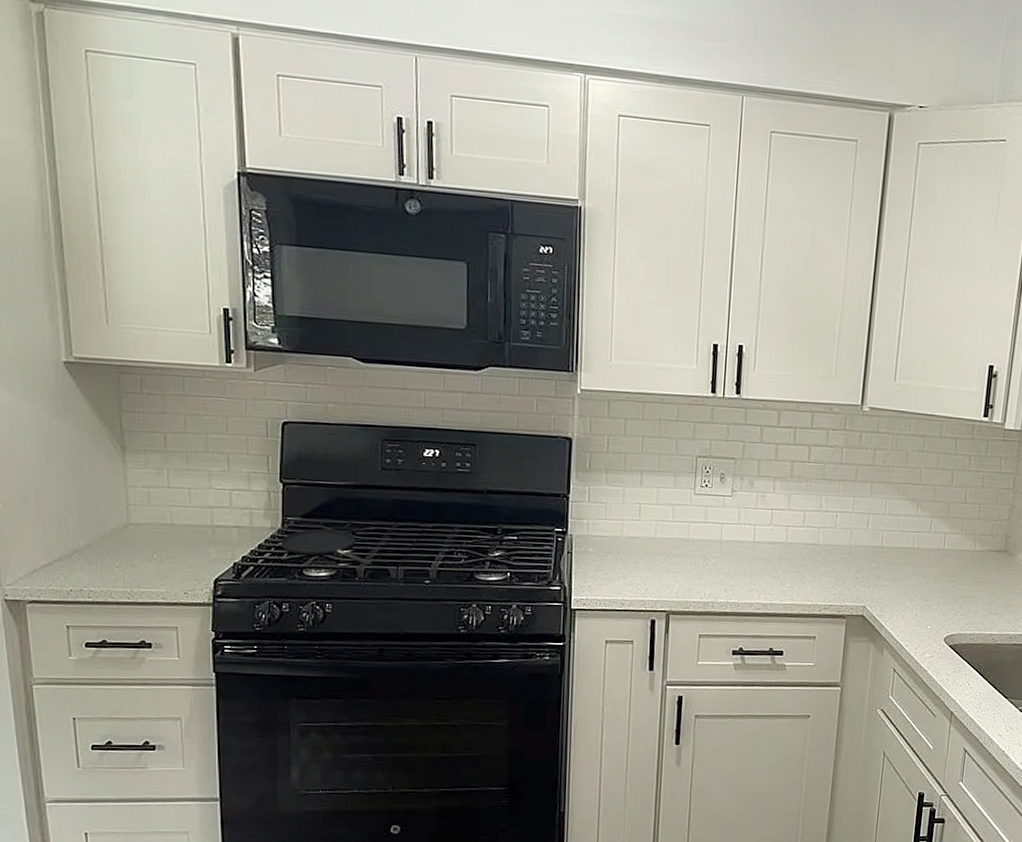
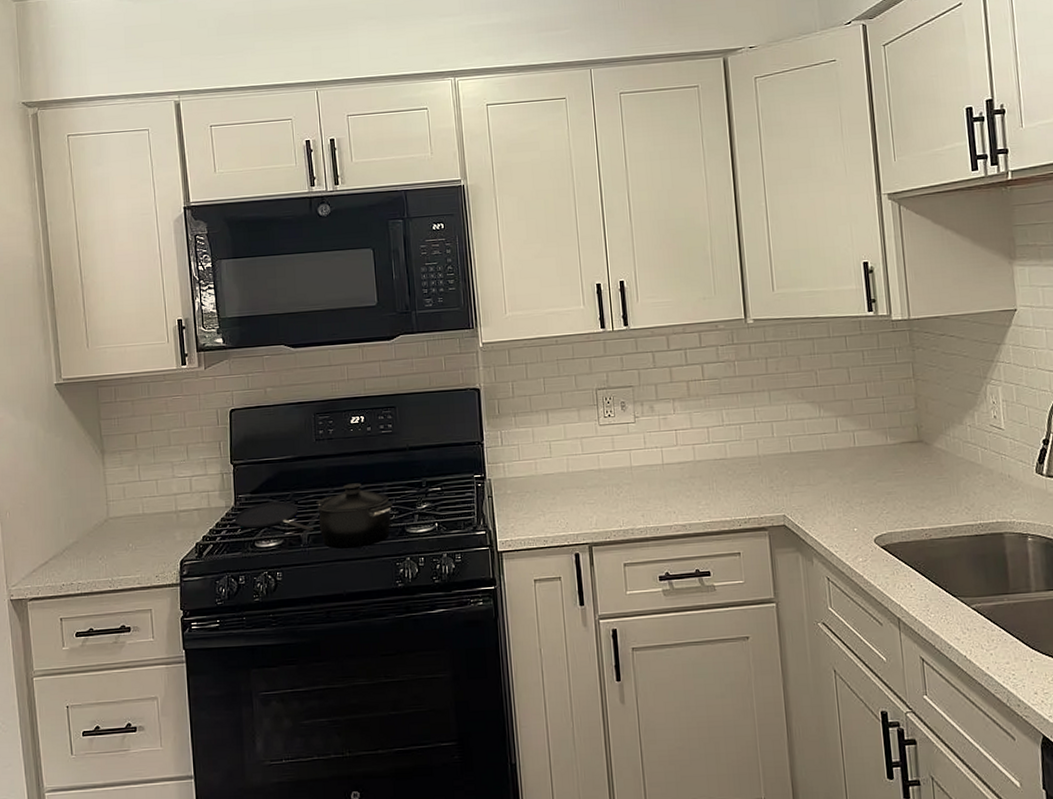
saucepan: none [377,520,463,589] -> present [316,483,393,550]

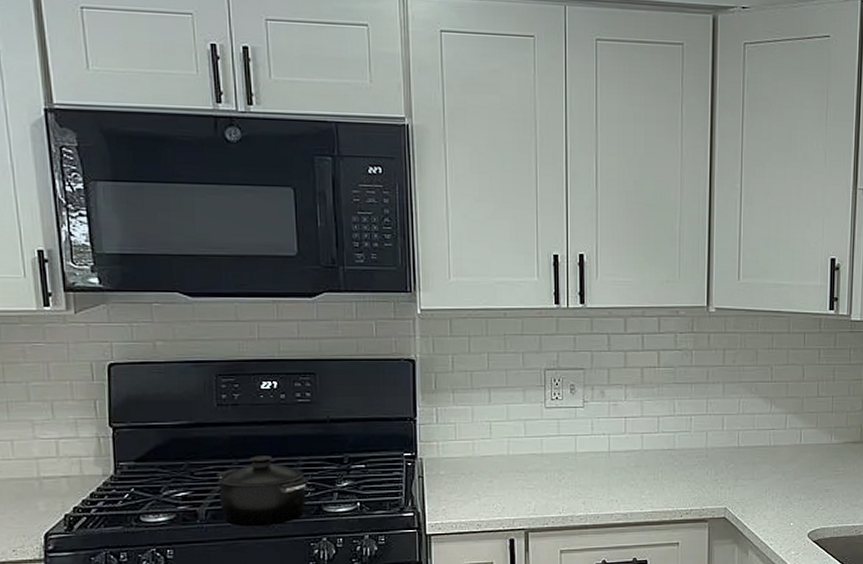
frying pan: present [234,501,314,531] -> none [114,472,213,506]

